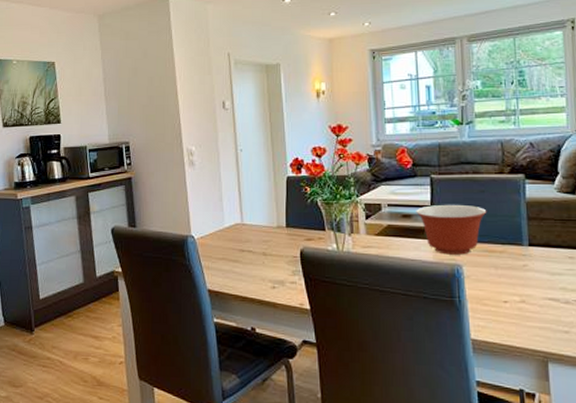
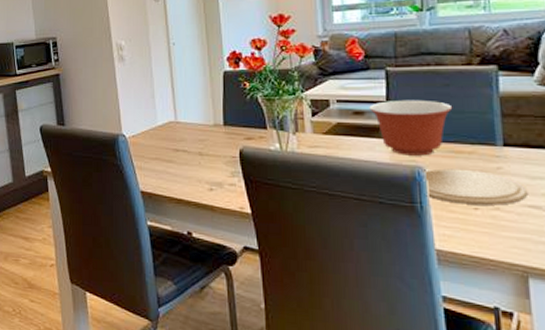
plate: none [461,266,549,299] -> present [423,168,529,206]

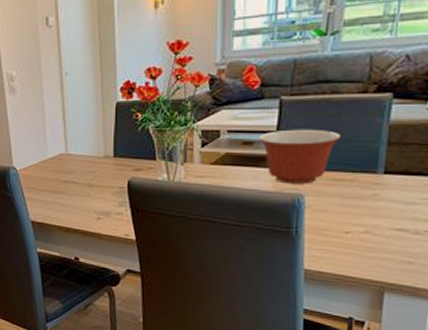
plate: present [423,168,529,206] -> none [302,196,400,229]

